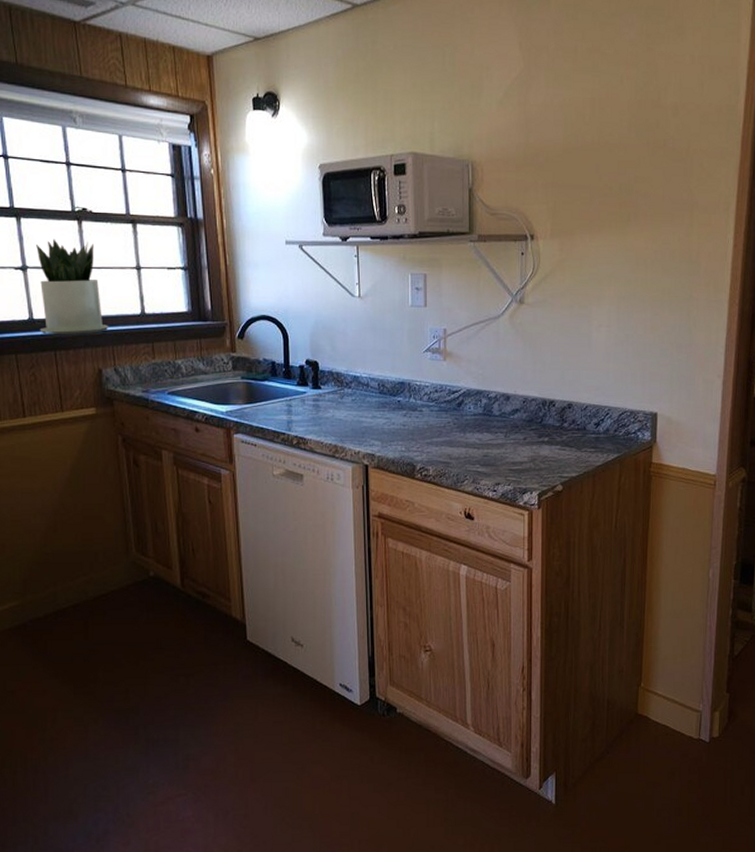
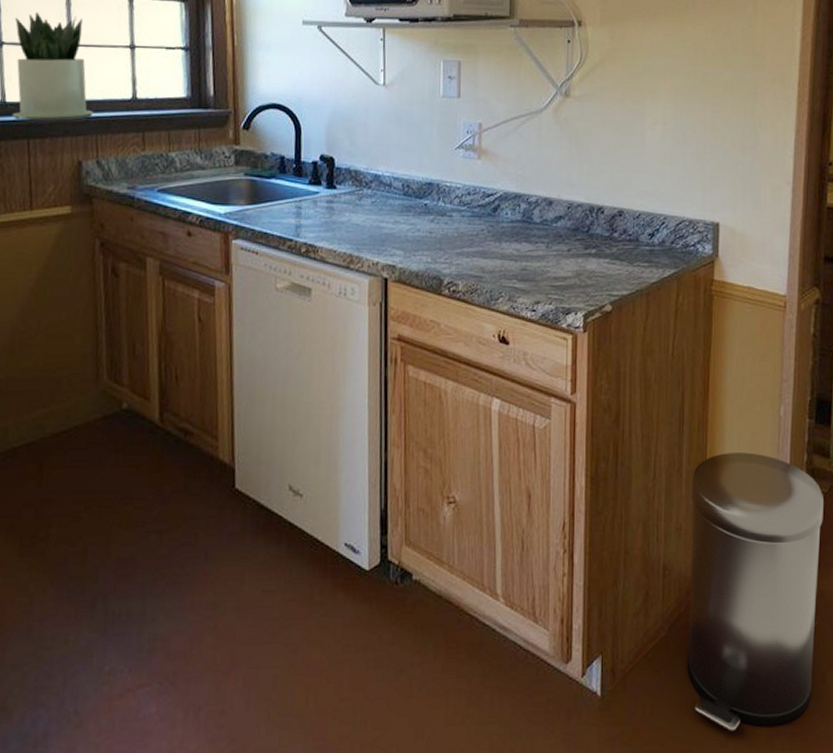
pedal bin: none [627,608,745,834] -> present [687,452,823,734]

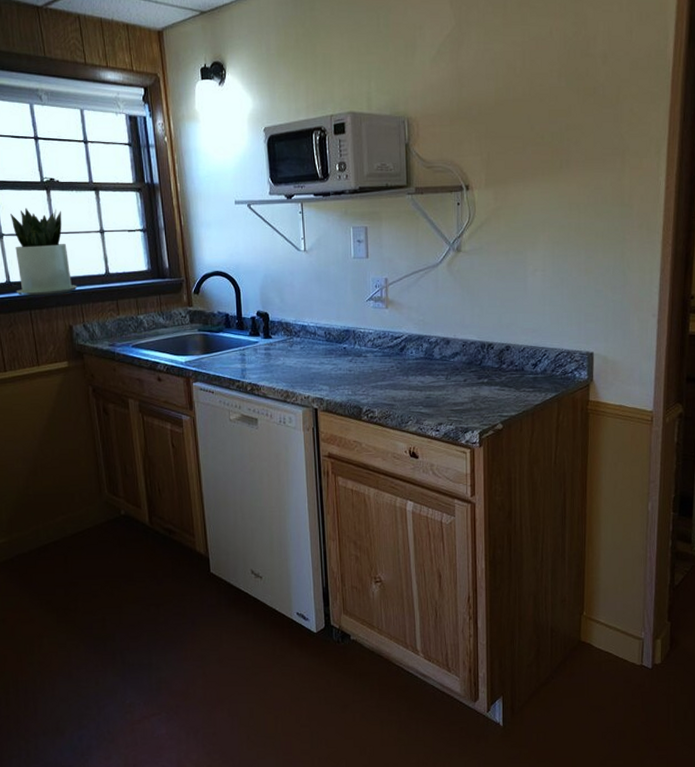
pedal bin: present [687,452,823,734] -> none [572,540,686,755]

